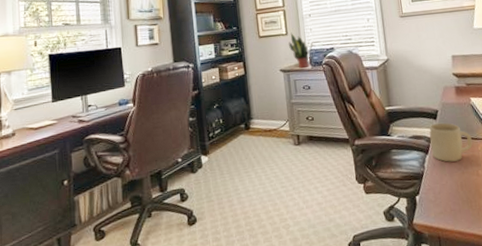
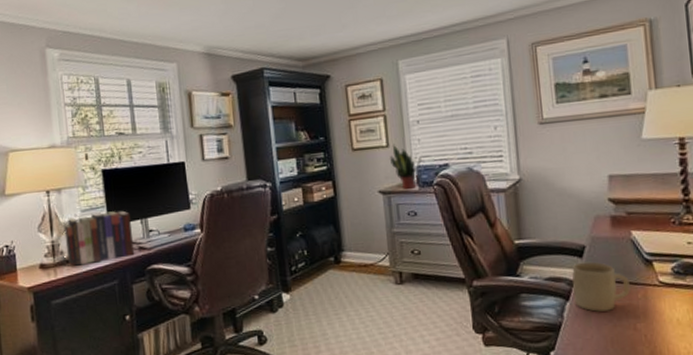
books: none [11,89,75,140] -> present [64,210,135,267]

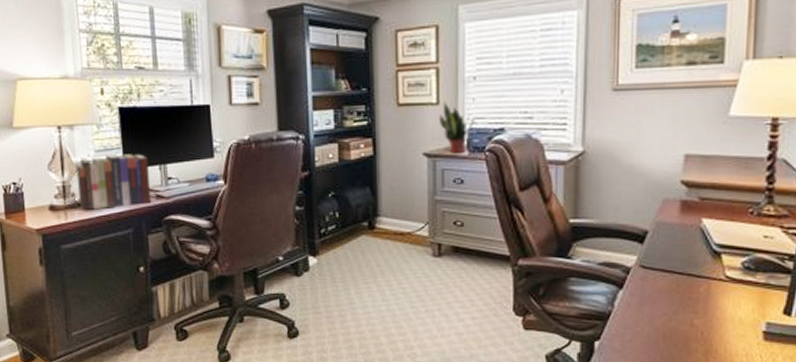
mug: present [571,261,630,312] -> none [627,248,692,303]

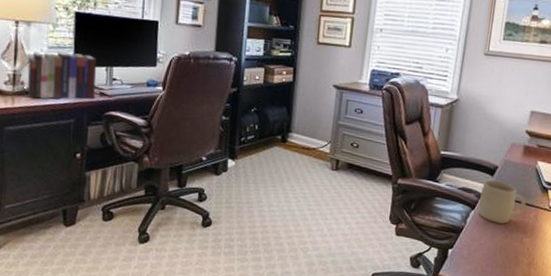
potted plant: present [439,101,475,155] -> none [349,45,377,90]
mug: none [627,248,692,303] -> present [478,179,527,224]

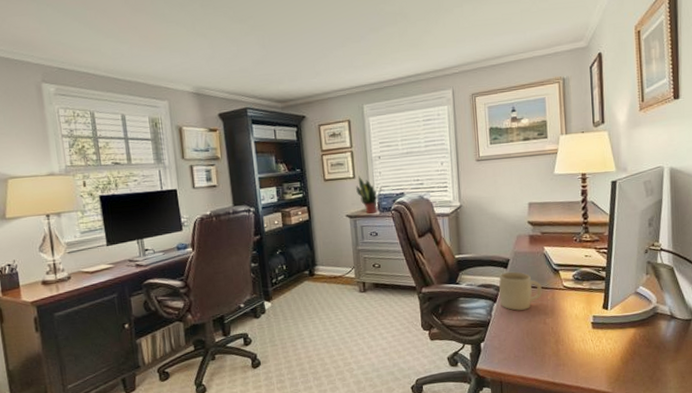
books: present [27,51,96,100] -> none [64,232,132,283]
potted plant: none [349,45,377,90] -> present [356,176,382,215]

